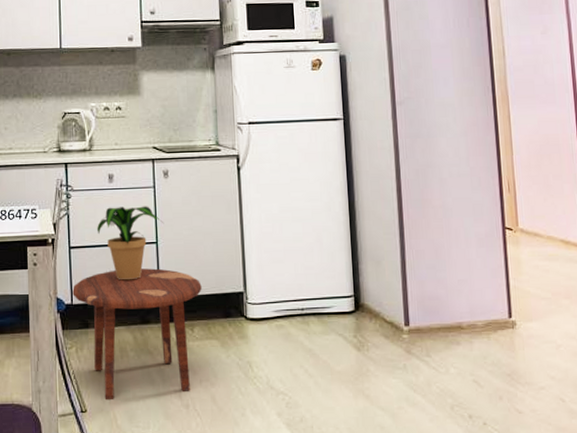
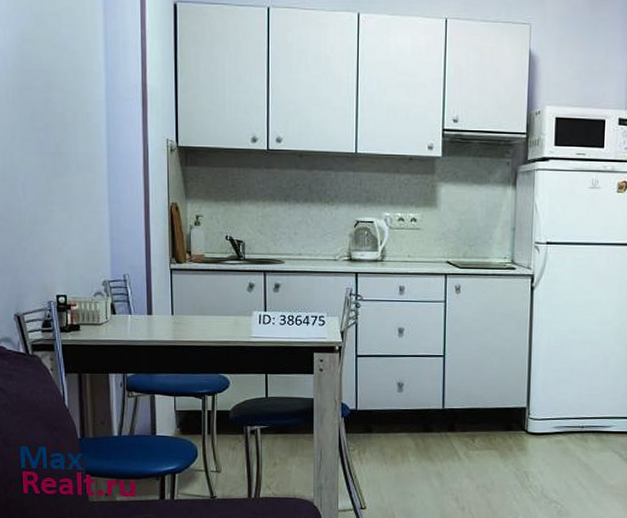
side table: present [72,268,202,399] -> none [357,380,486,499]
potted plant: present [97,206,164,280] -> none [385,319,453,390]

